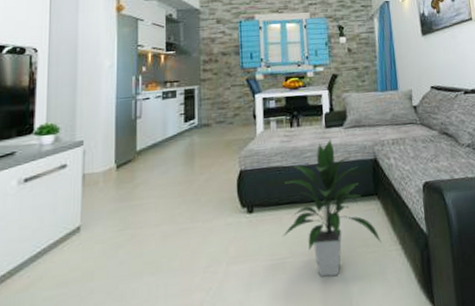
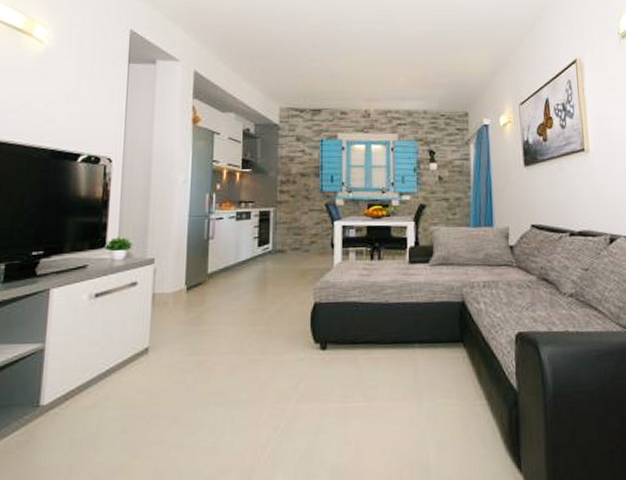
indoor plant: present [282,138,382,277] -> none [356,275,465,427]

